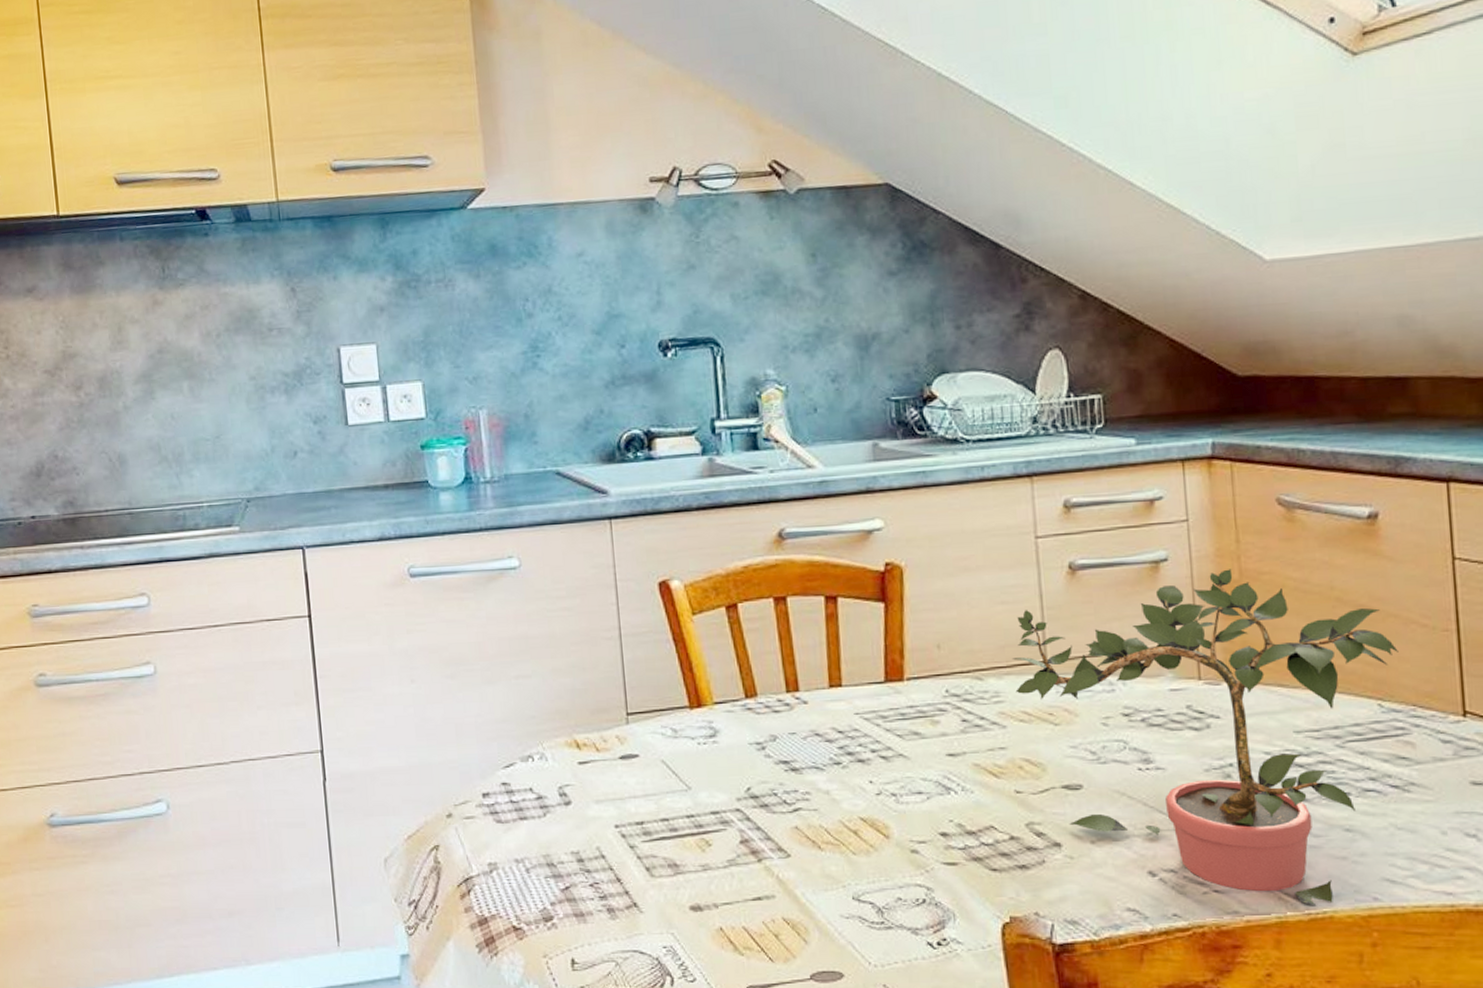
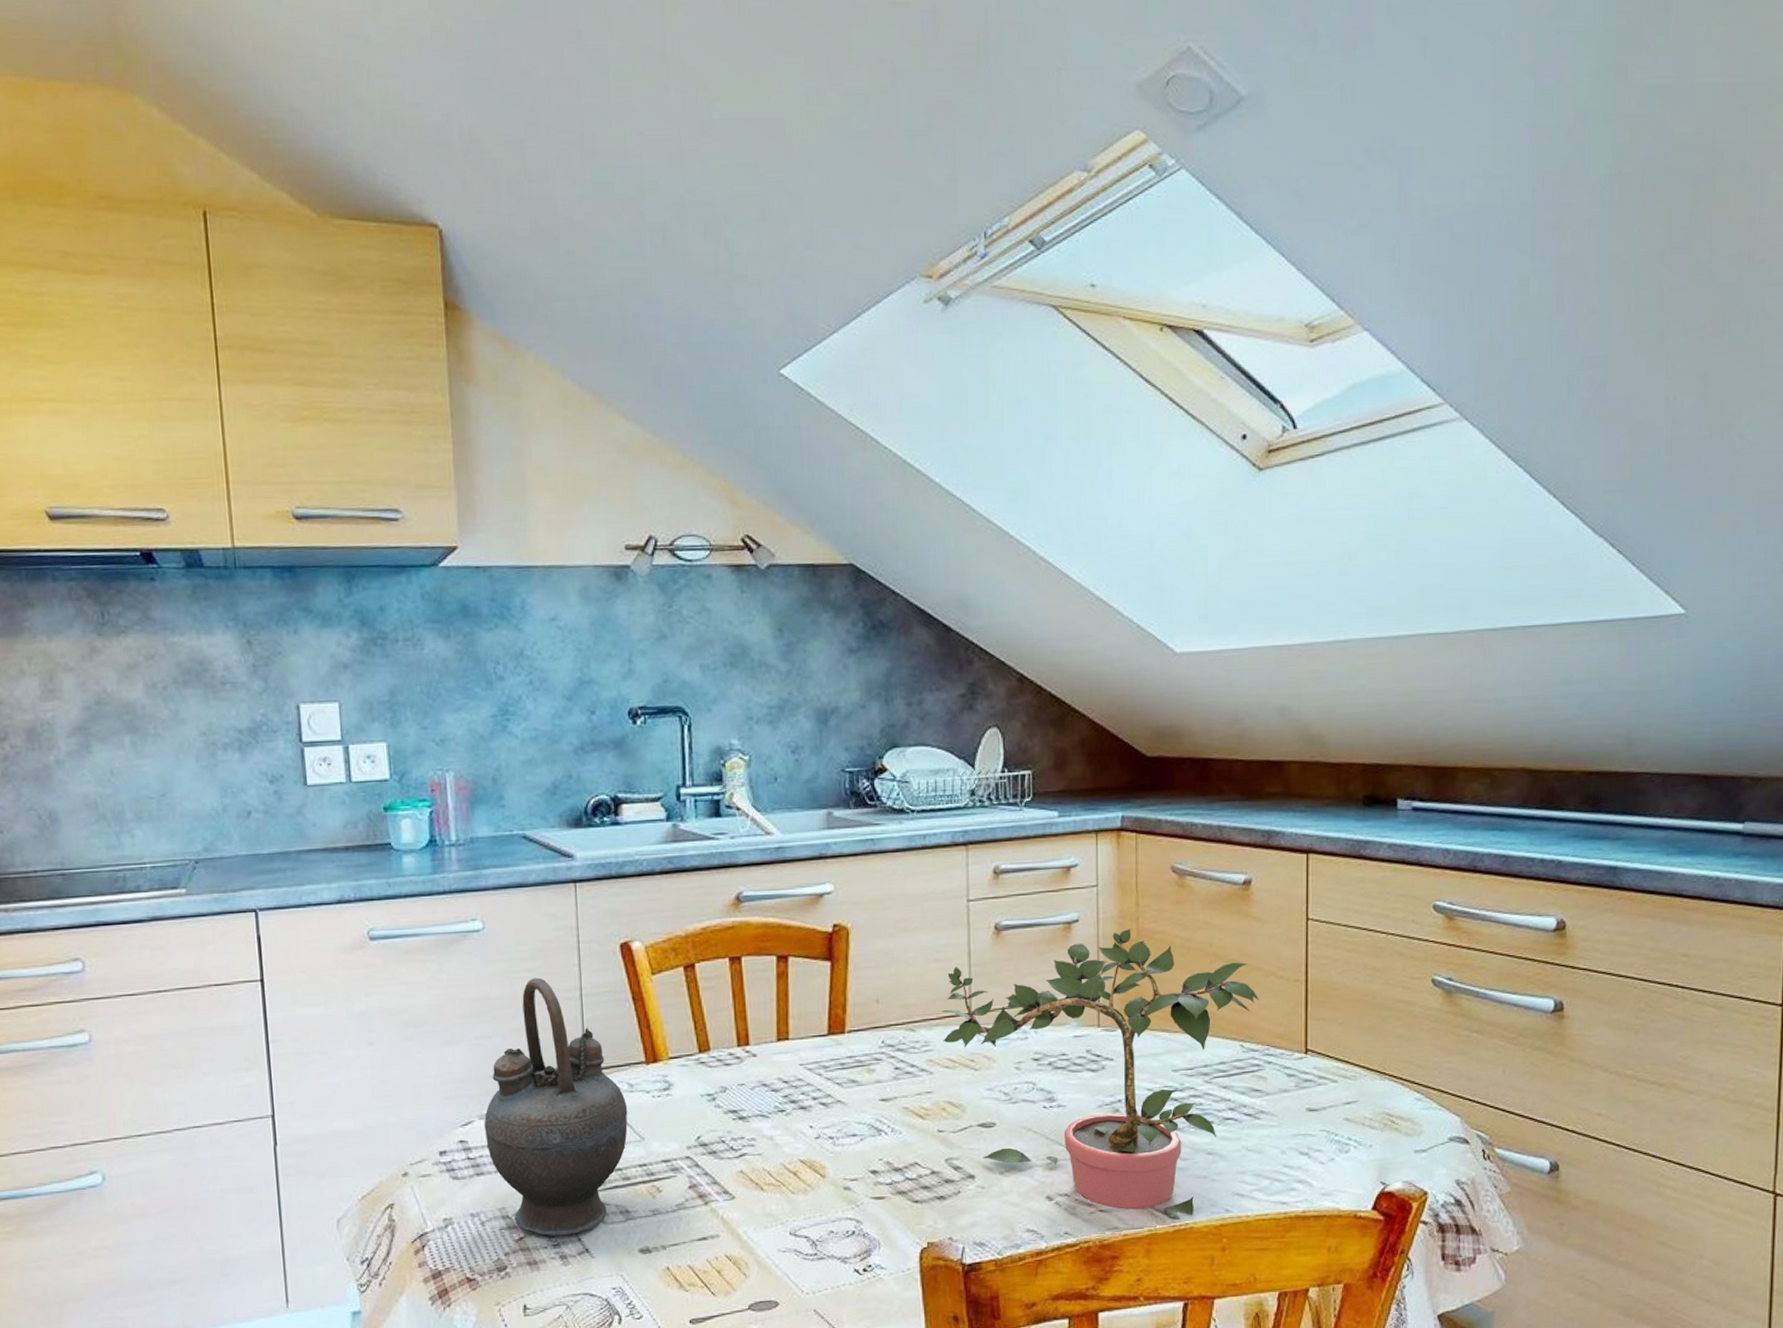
teapot: none [526,616,673,888] -> present [484,977,628,1236]

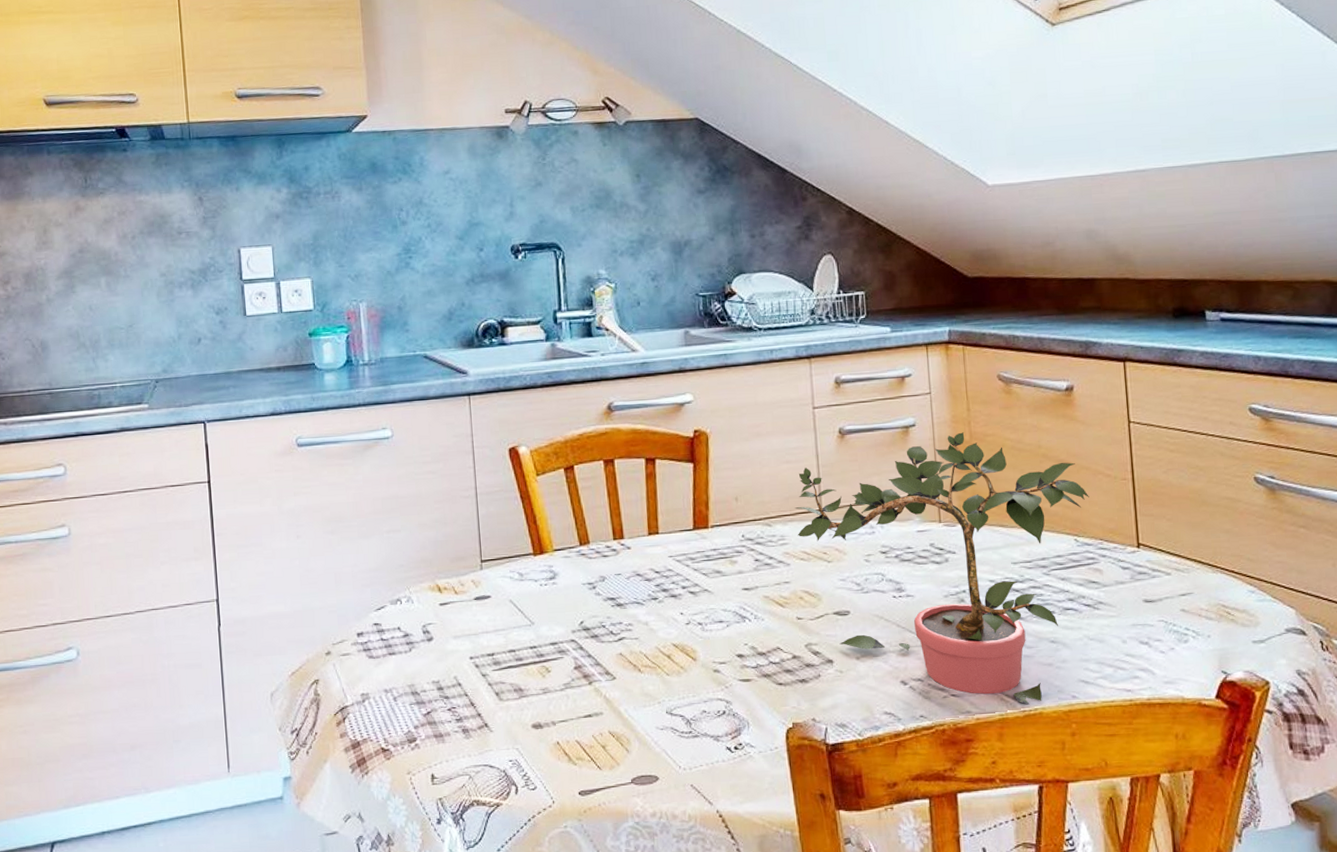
teapot: present [484,977,628,1236] -> none [395,478,519,712]

